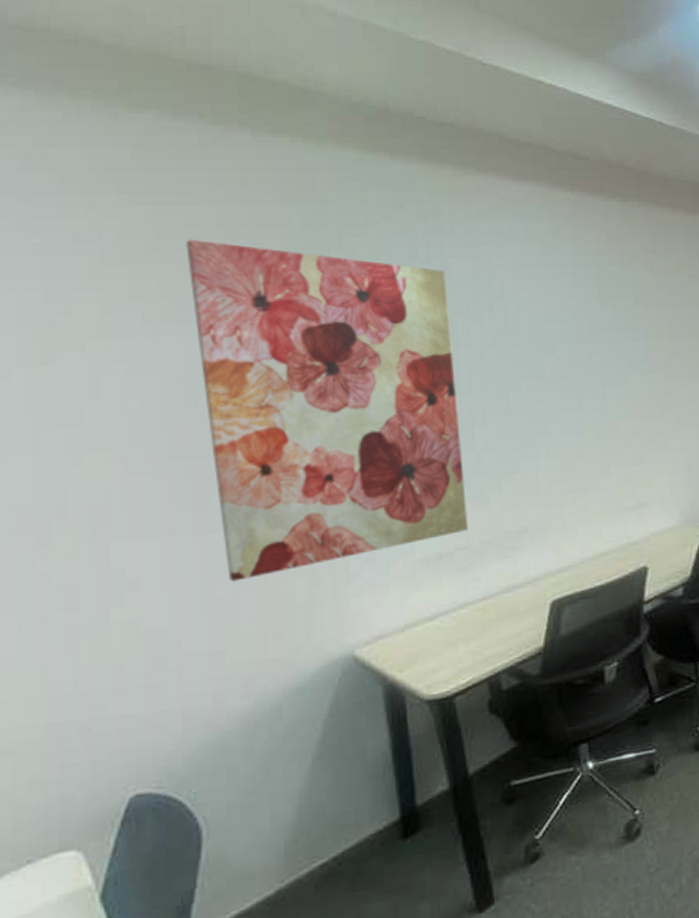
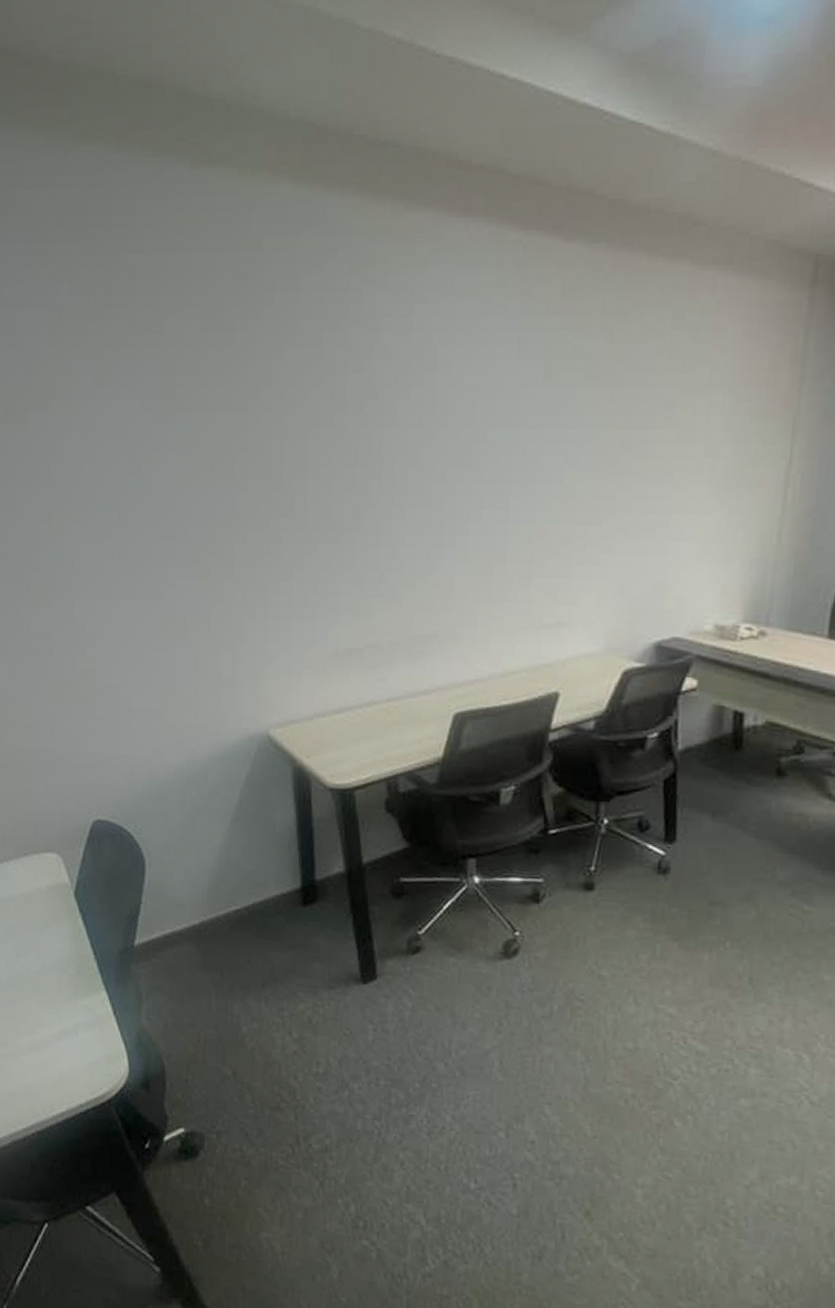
wall art: present [186,239,469,582] -> none [130,292,380,649]

